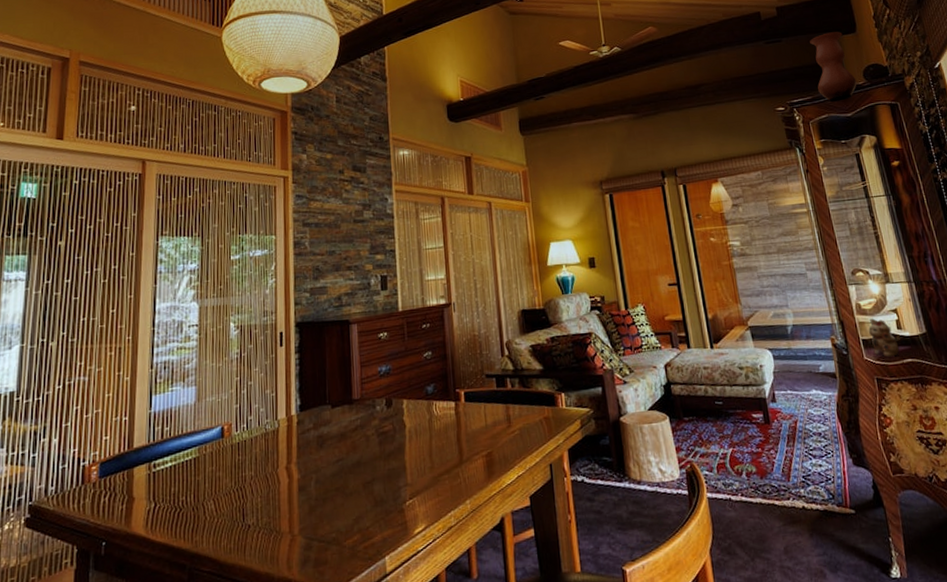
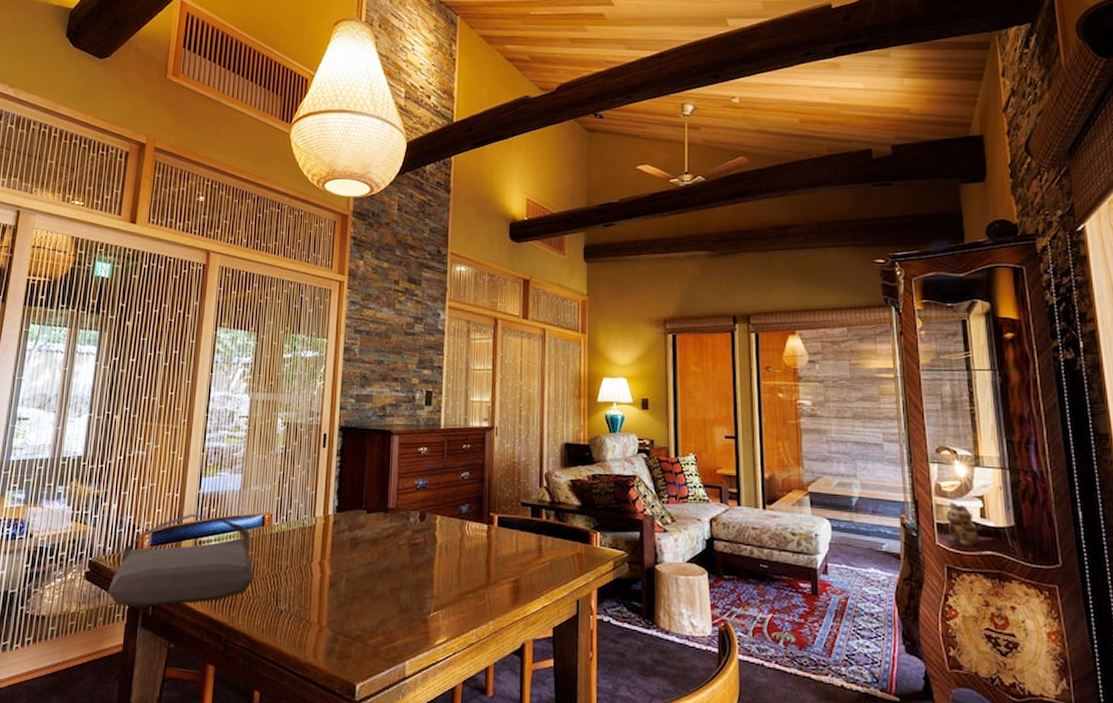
bag: none [53,436,217,551] -> present [108,513,254,608]
vase: present [810,32,857,103] -> none [927,179,977,260]

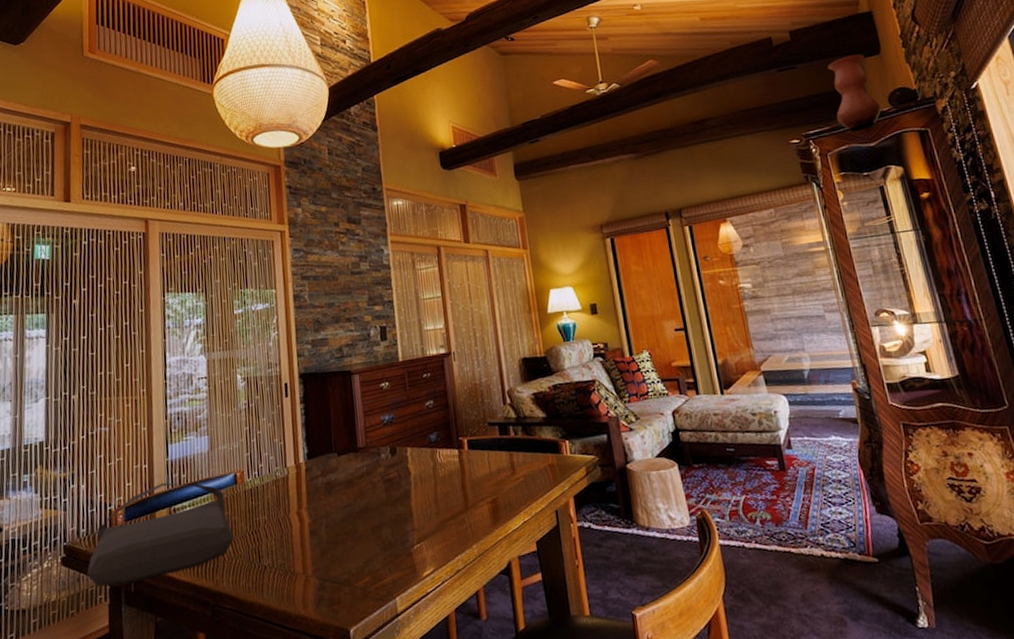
vase: none [927,179,977,260] -> present [827,54,881,132]
decorative figurine: present [947,502,979,547] -> none [894,361,929,402]

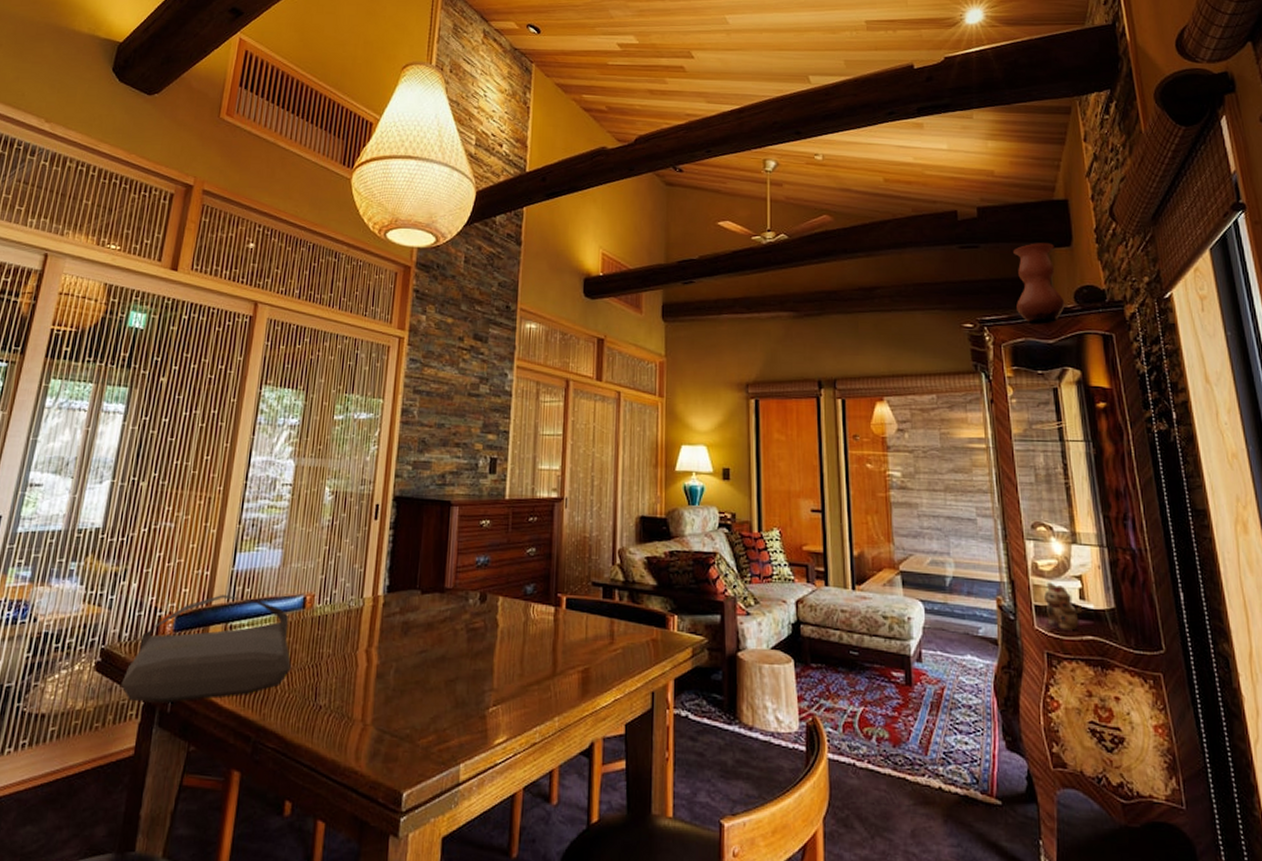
decorative figurine: none [894,361,929,402] -> present [1044,582,1079,631]

